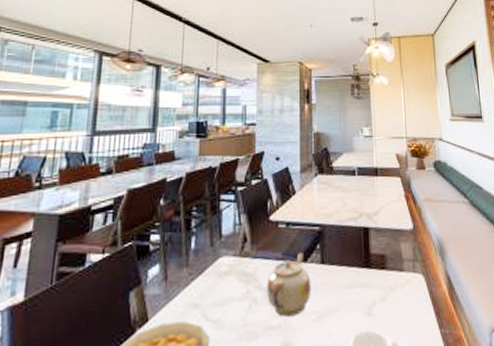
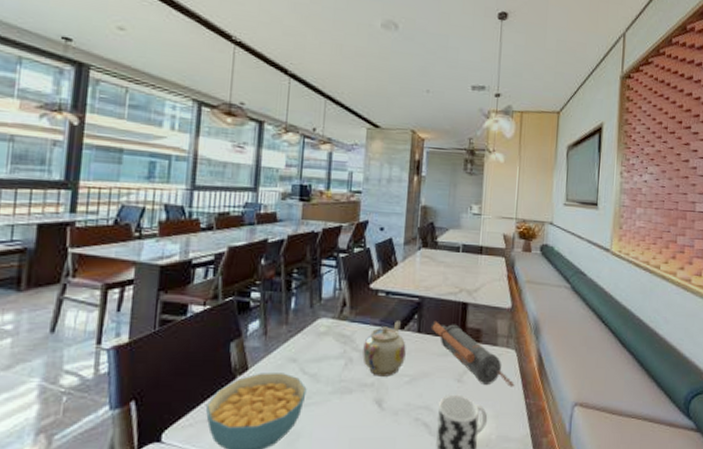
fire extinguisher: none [334,249,427,317] -> present [430,320,514,387]

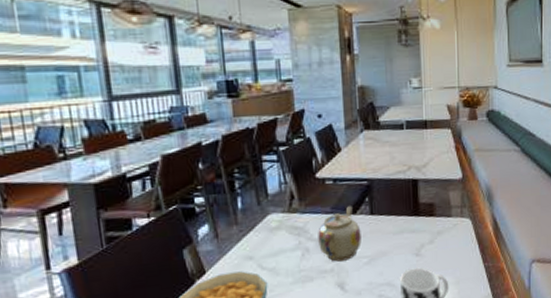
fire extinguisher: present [430,320,514,387] -> none [383,201,472,255]

